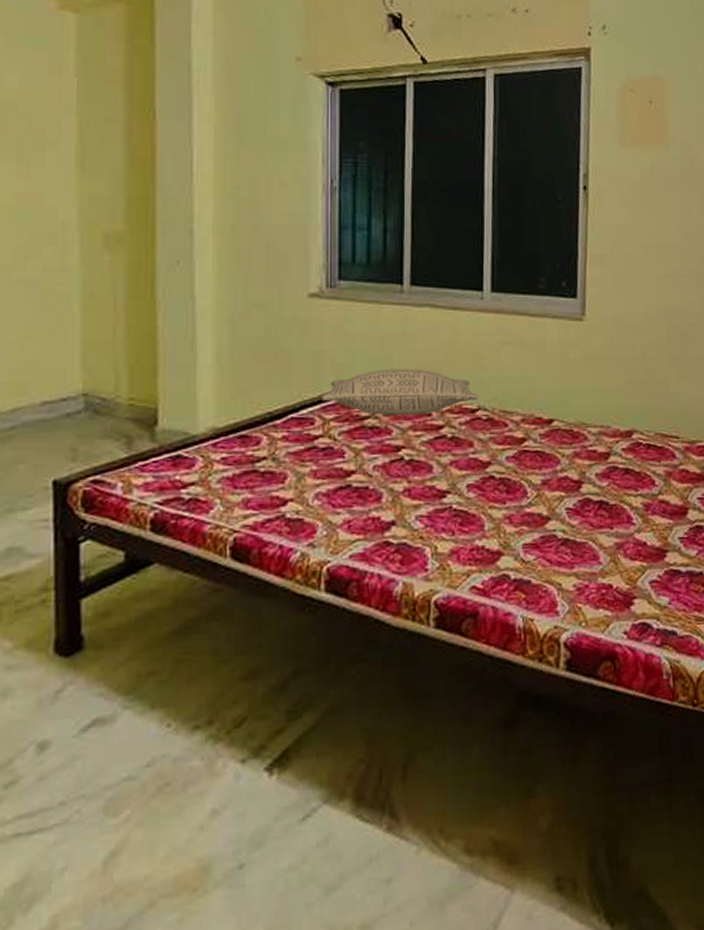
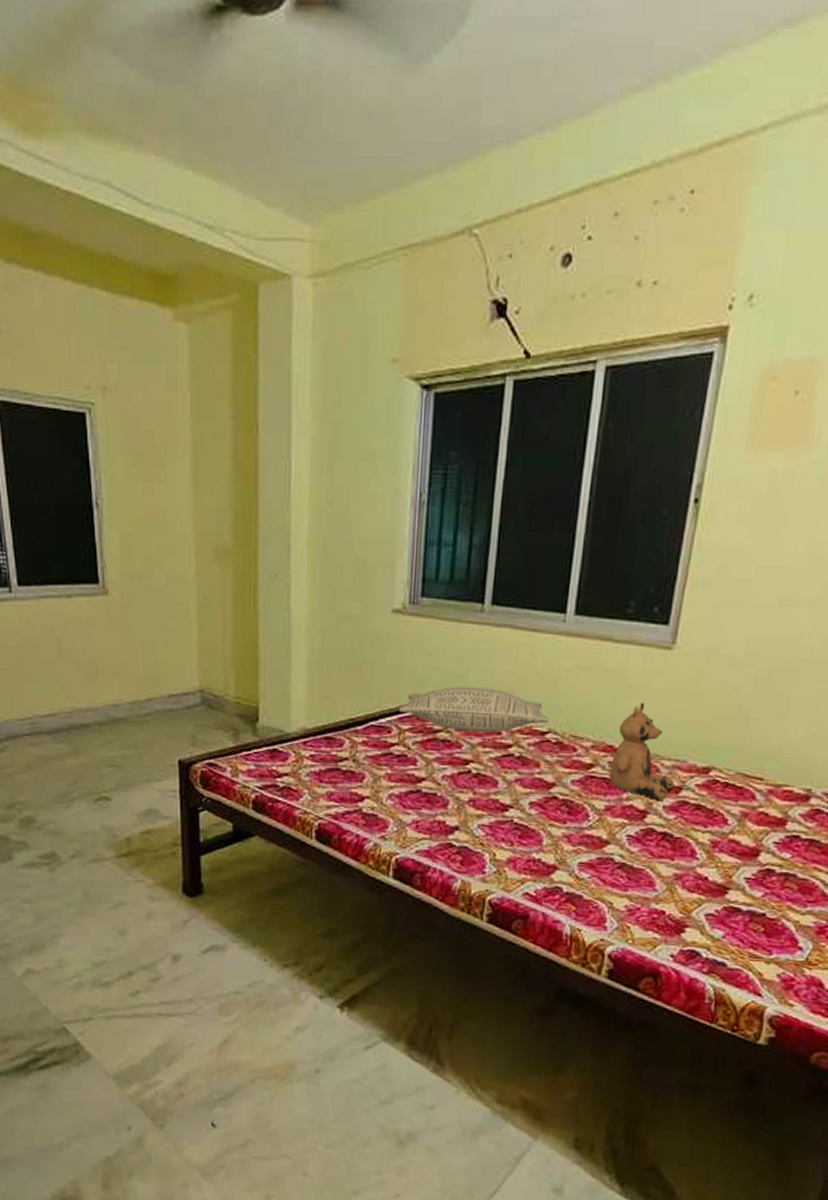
teddy bear: none [542,372,603,468] -> present [609,702,675,800]

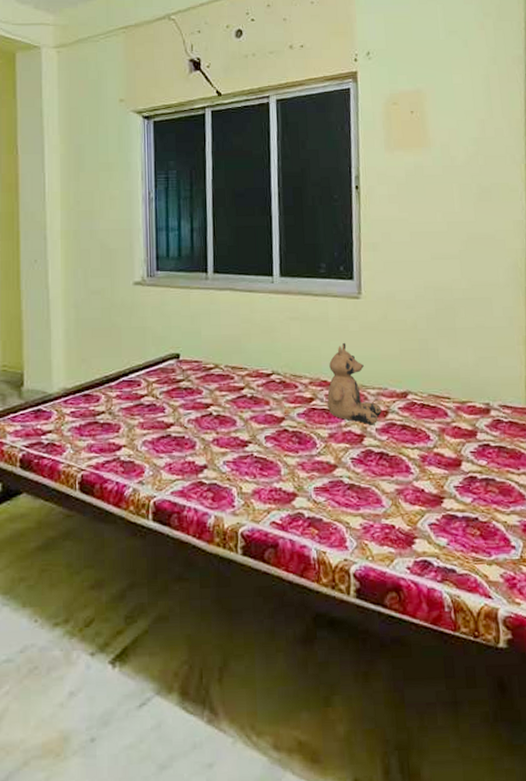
pillow: present [399,686,550,733] -> none [146,341,272,379]

